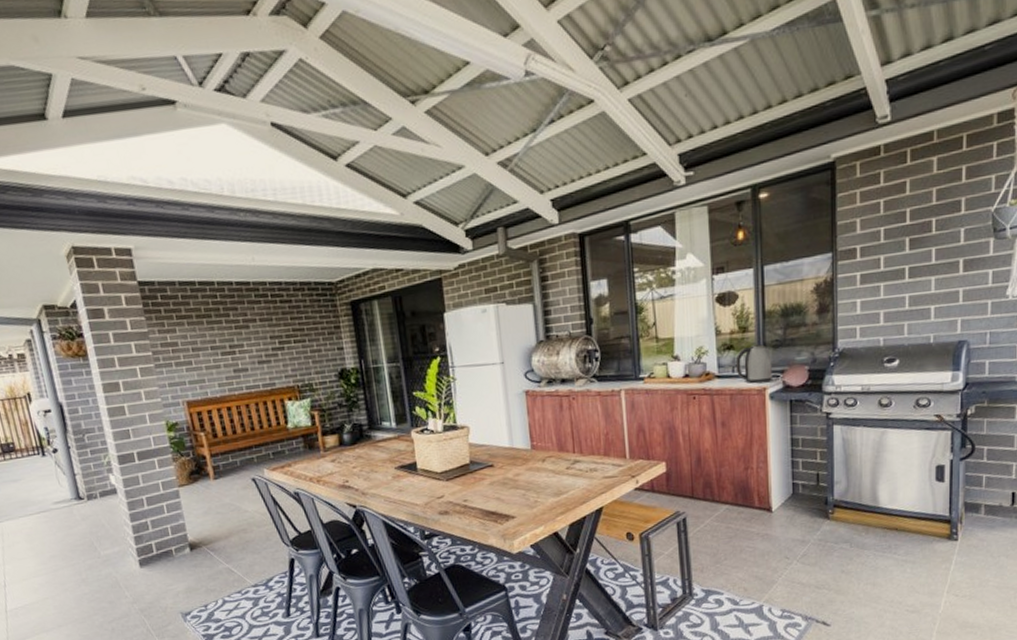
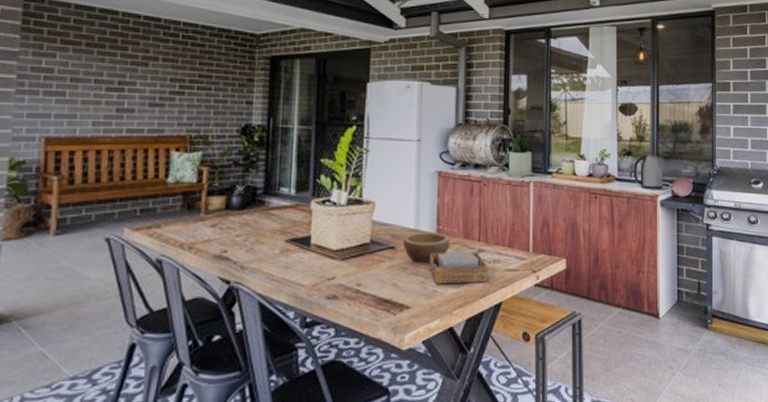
bowl: none [499,448,546,478] -> present [402,232,451,263]
napkin holder: none [527,462,586,496] -> present [429,251,488,285]
planter: none [595,342,625,388] -> present [507,134,535,178]

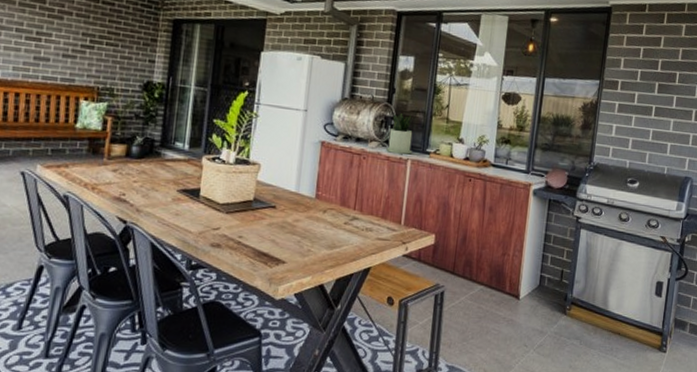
bowl: present [402,232,451,263] -> none [283,196,328,224]
napkin holder: present [429,251,488,285] -> none [306,215,361,248]
kettle: present [633,154,663,190] -> none [509,144,540,180]

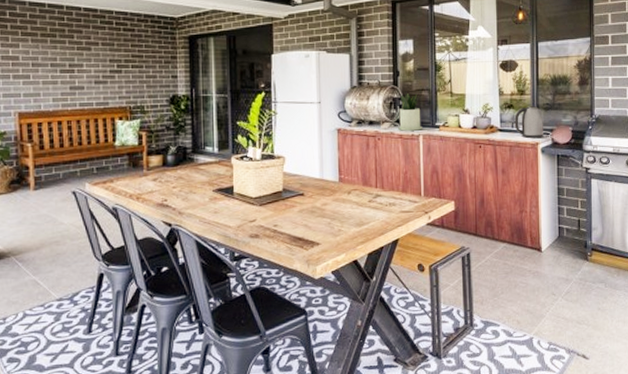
kettle: none [509,144,540,180] -> present [514,106,543,139]

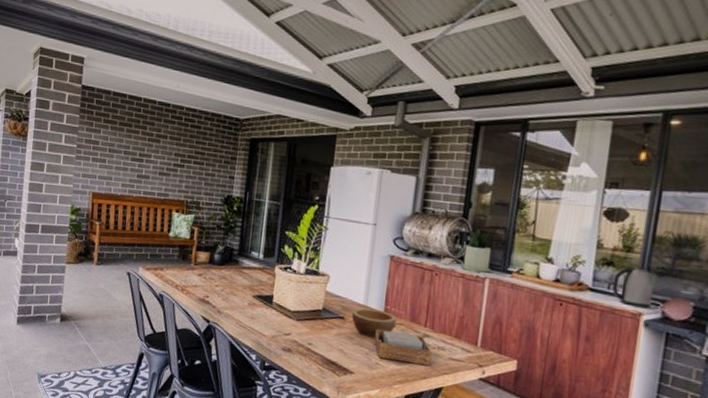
bowl: none [310,181,351,207] -> present [351,308,397,337]
napkin holder: none [334,196,385,225] -> present [374,329,432,366]

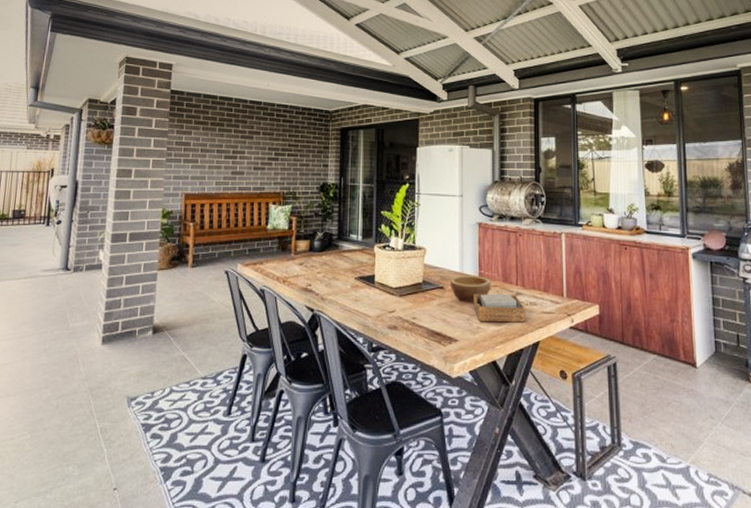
planter: present [461,228,493,274] -> none [540,190,566,230]
kettle: present [611,267,654,309] -> none [662,209,694,243]

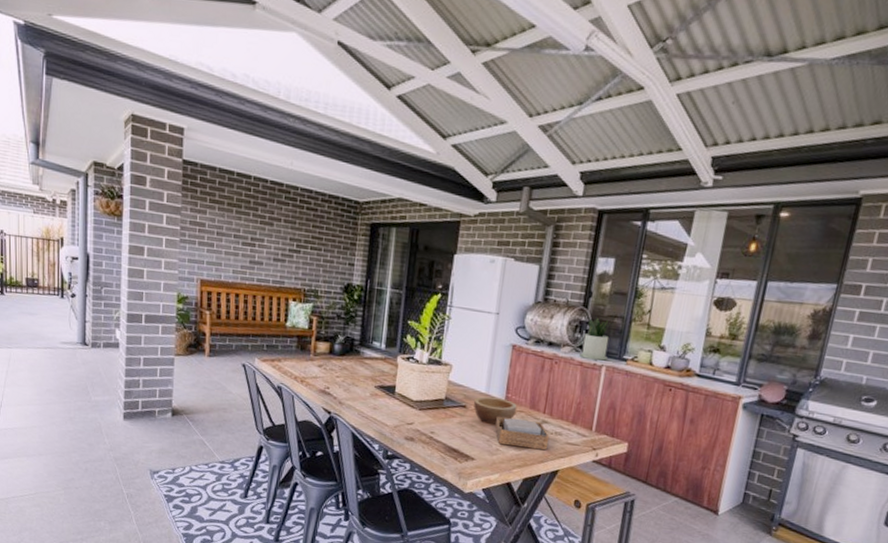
planter: none [540,190,566,230] -> present [579,317,611,362]

